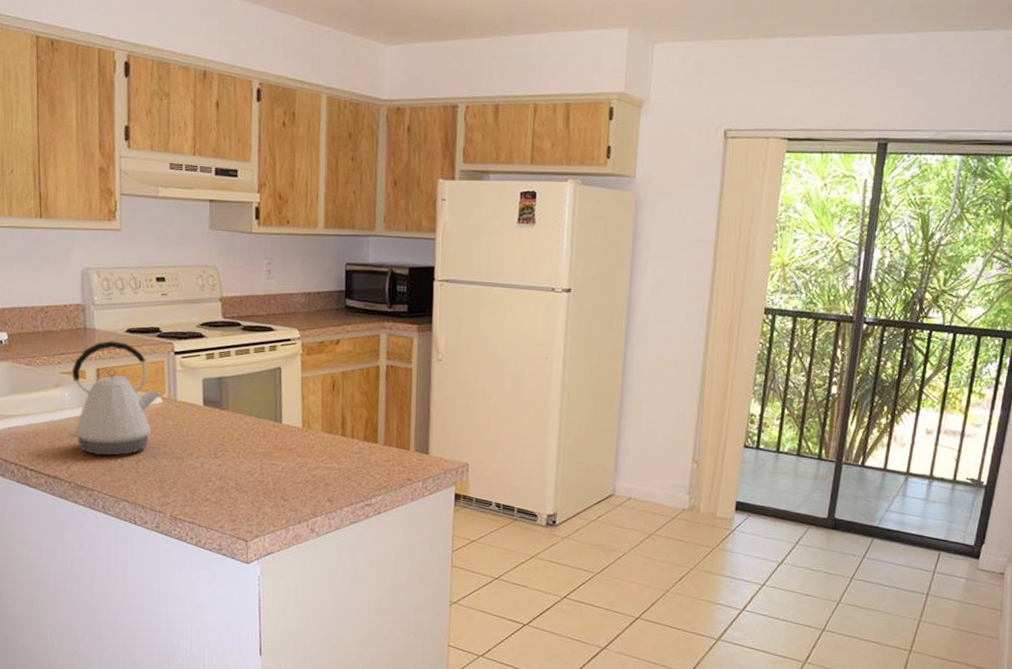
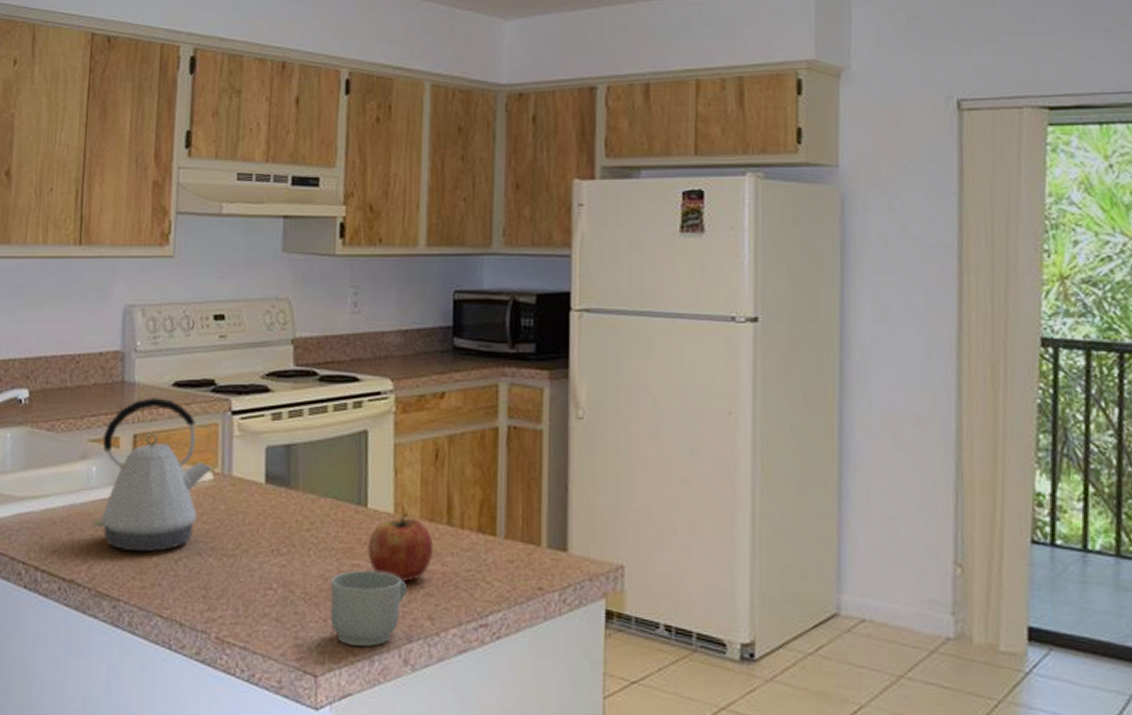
mug: none [256,468,313,520] -> present [330,570,408,646]
fruit: none [283,427,332,475] -> present [367,513,434,582]

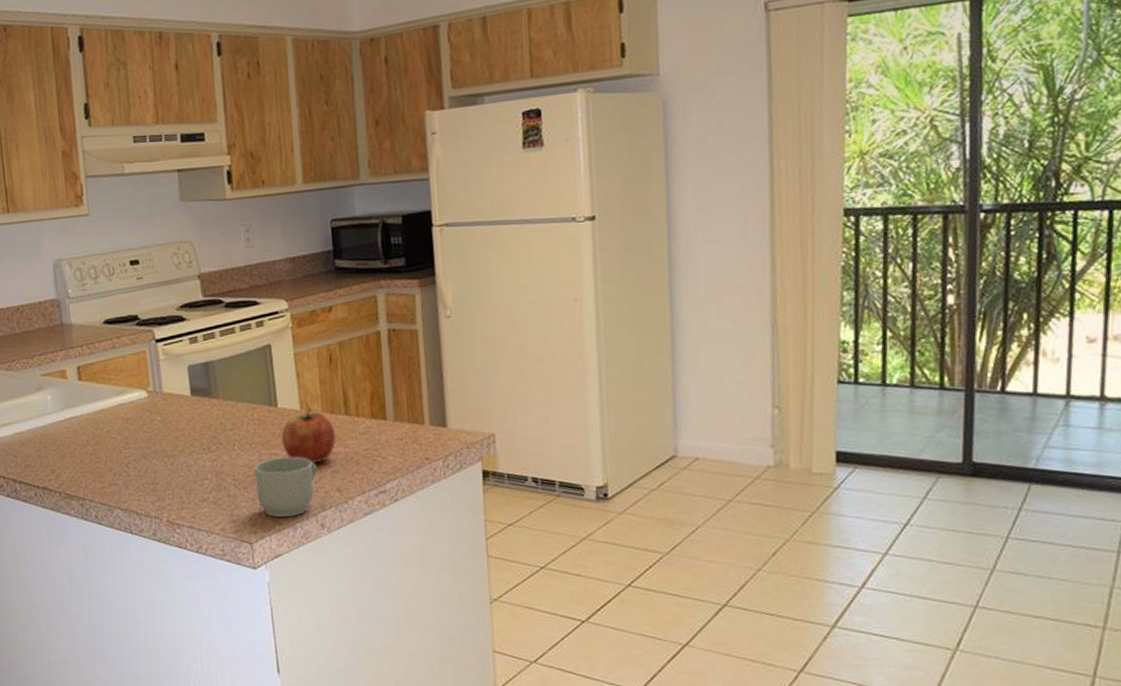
kettle: present [92,397,213,552] -> none [52,334,146,461]

